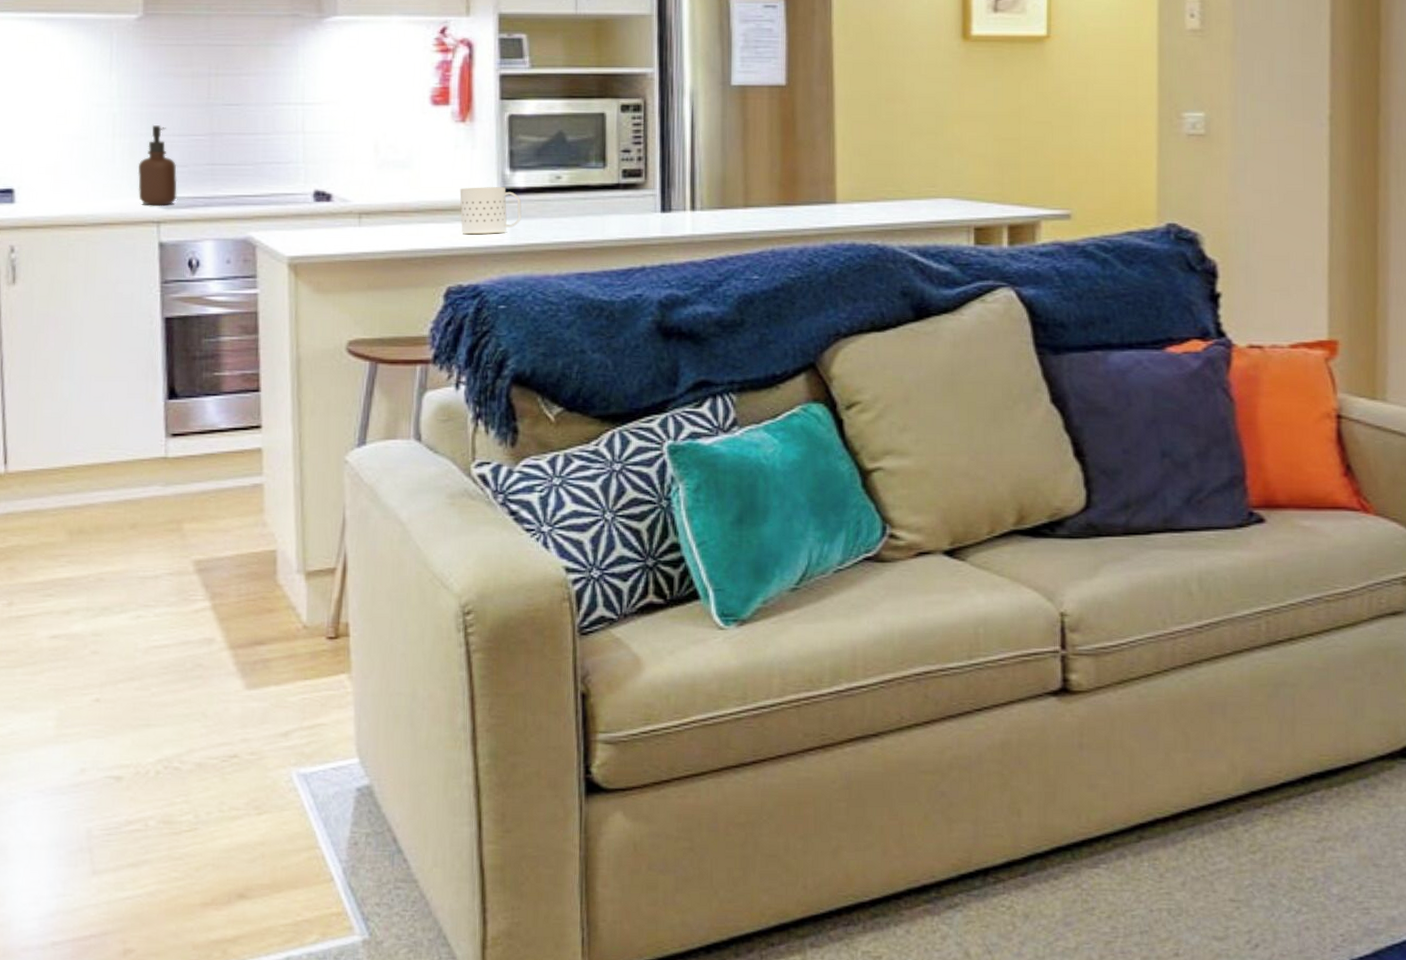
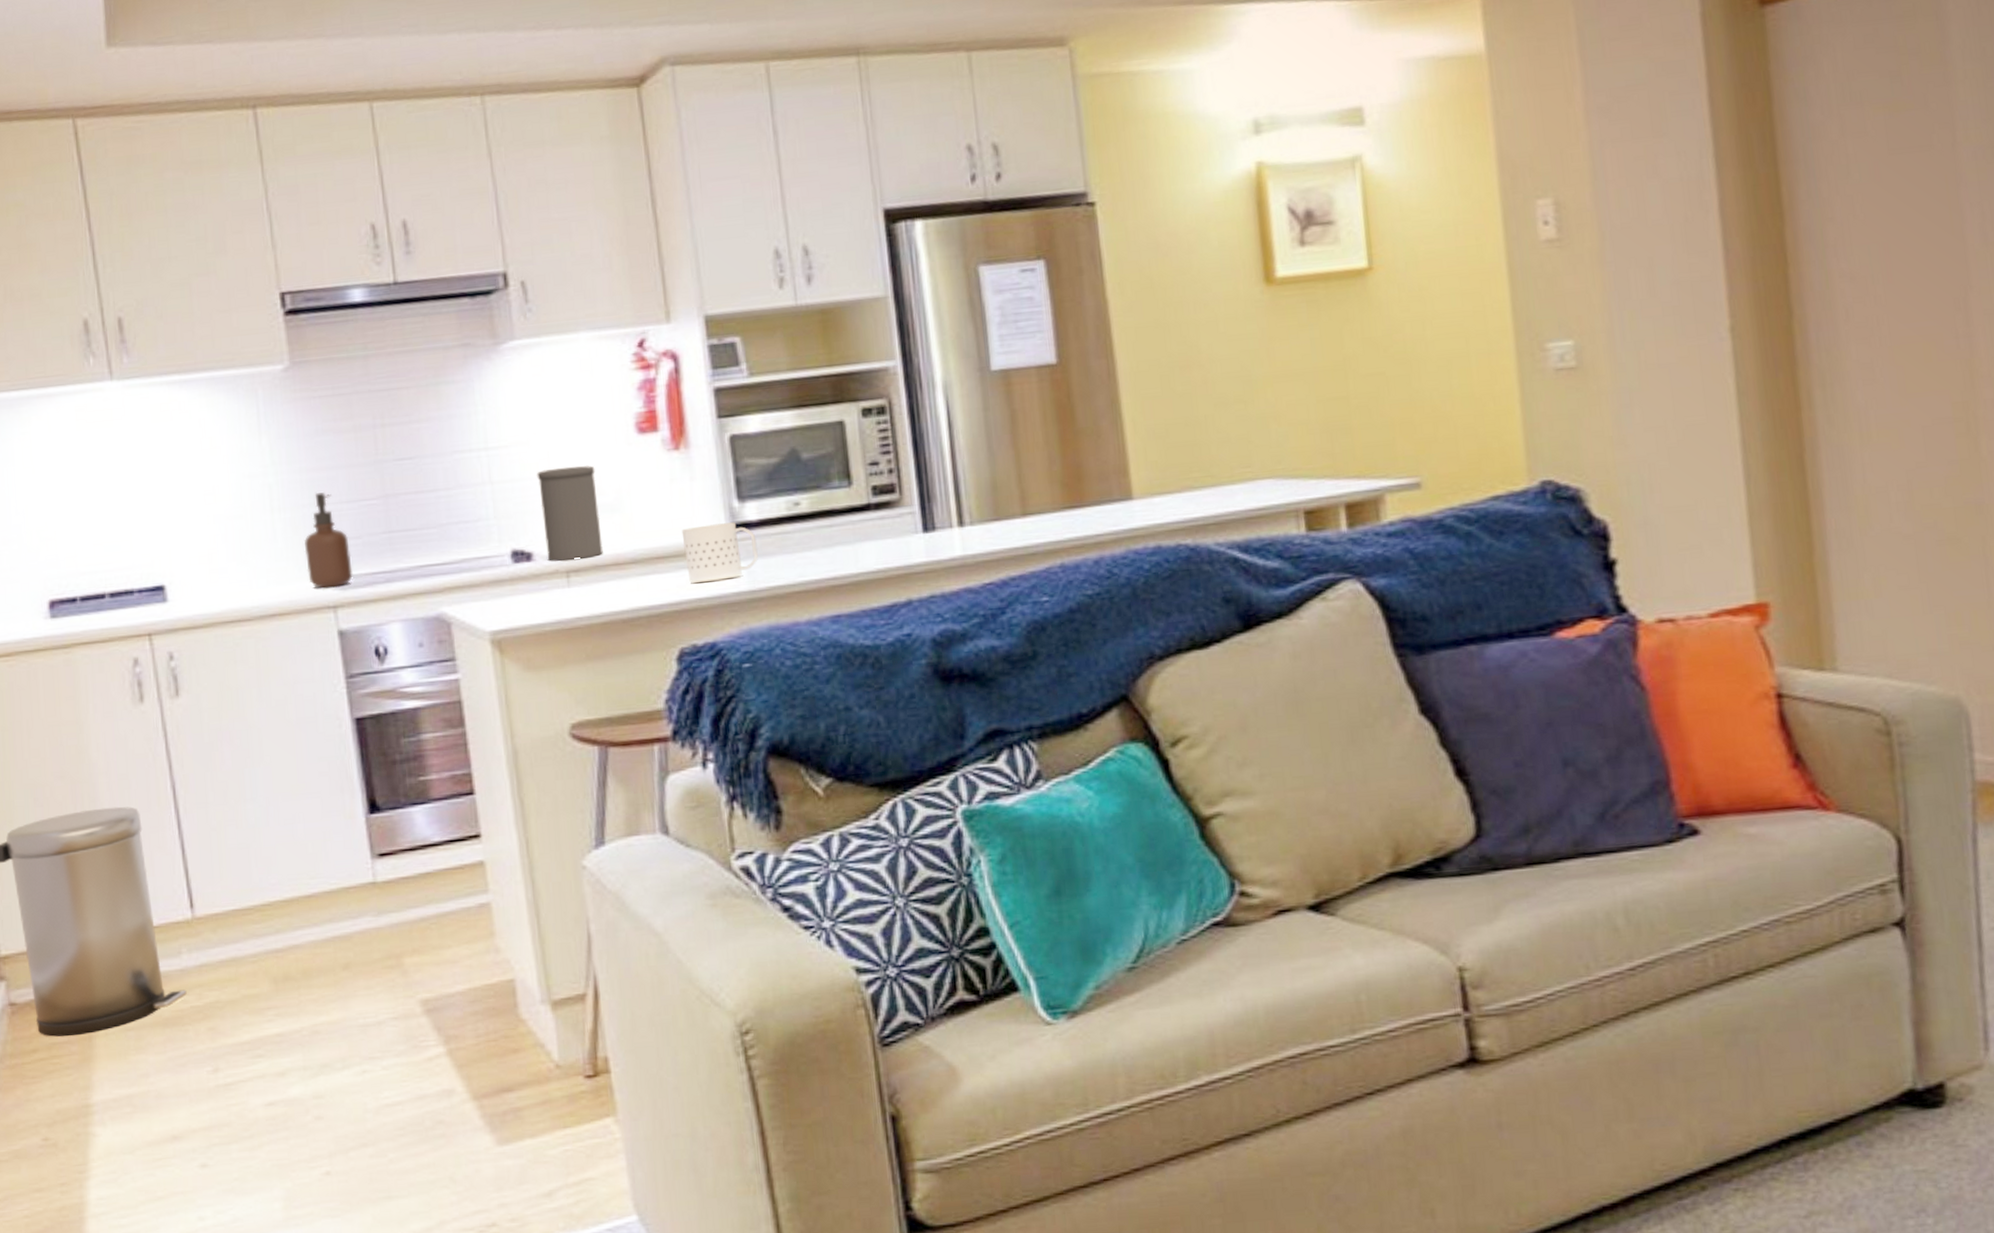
canister: none [343,126,393,205] -> present [537,465,603,561]

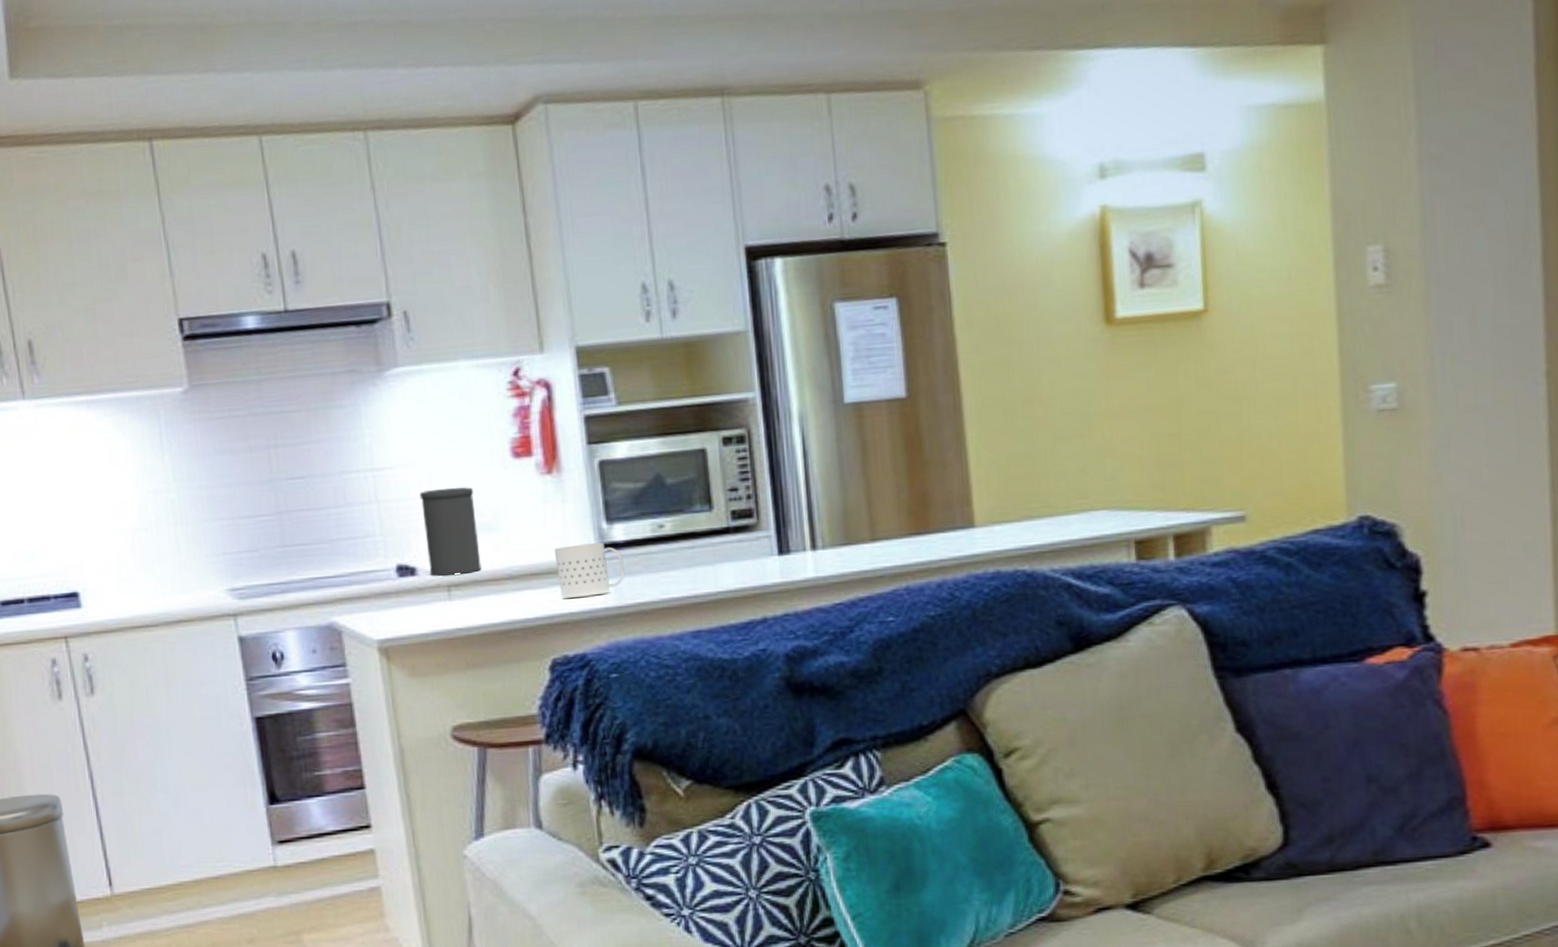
soap dispenser: present [304,492,353,588] -> none [206,508,251,597]

